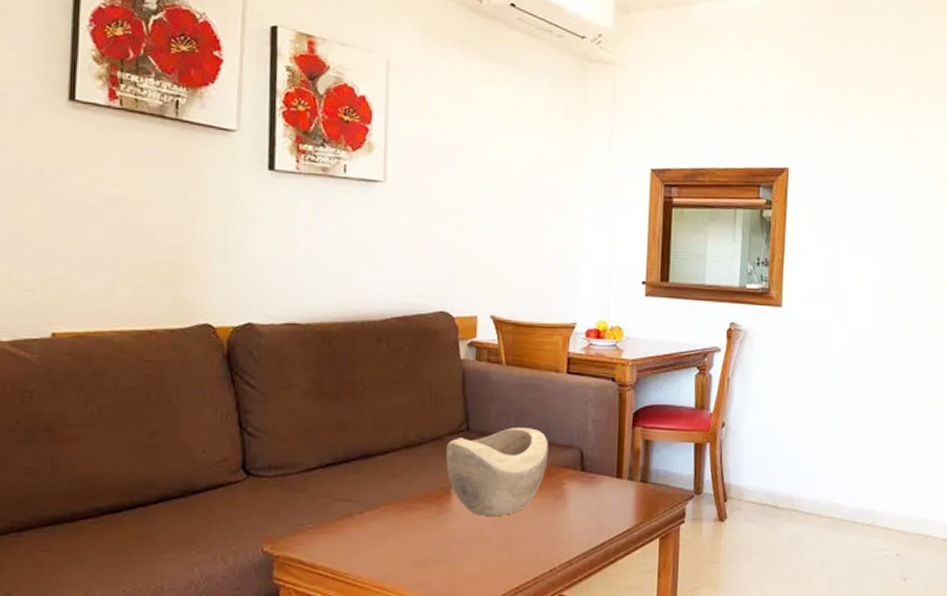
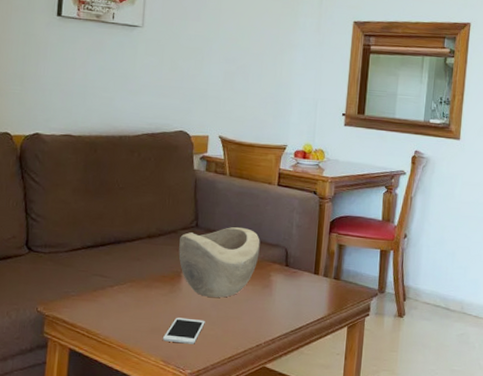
cell phone: none [431,544,484,576] -> present [163,317,205,344]

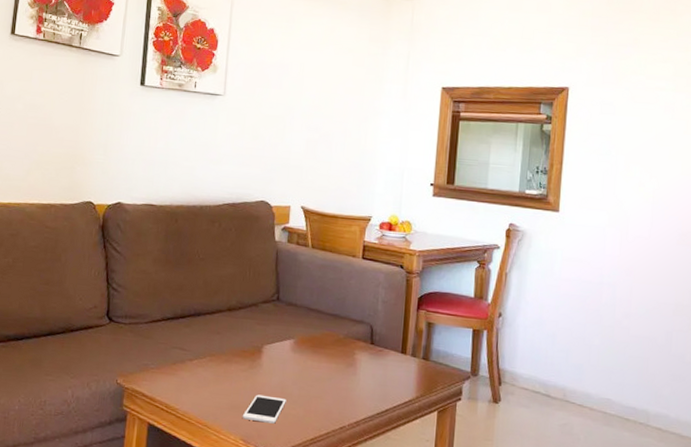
decorative bowl: present [178,227,260,298] -> none [259,301,344,375]

